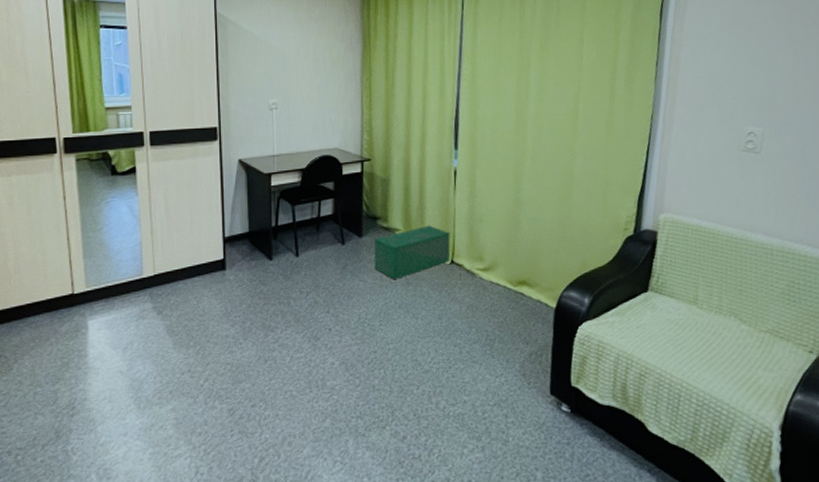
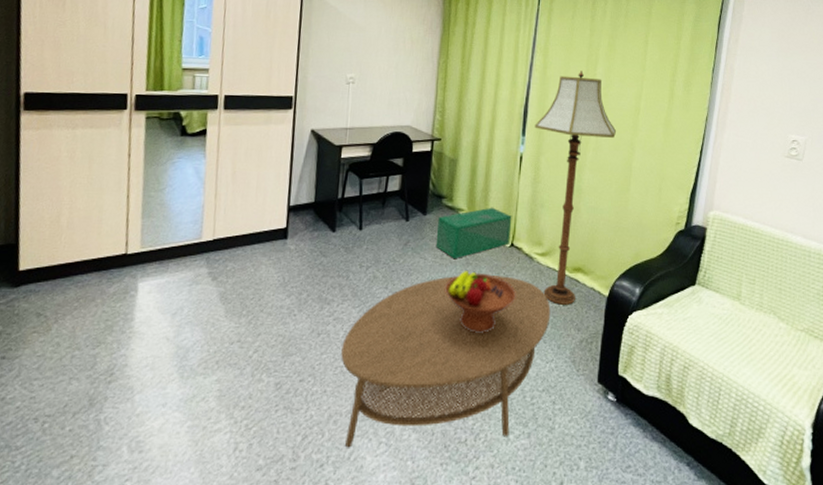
coffee table: none [289,293,497,468] -> present [341,276,551,448]
fruit bowl: none [387,289,460,352] -> present [445,270,516,333]
floor lamp: none [467,76,555,319] -> present [534,71,617,305]

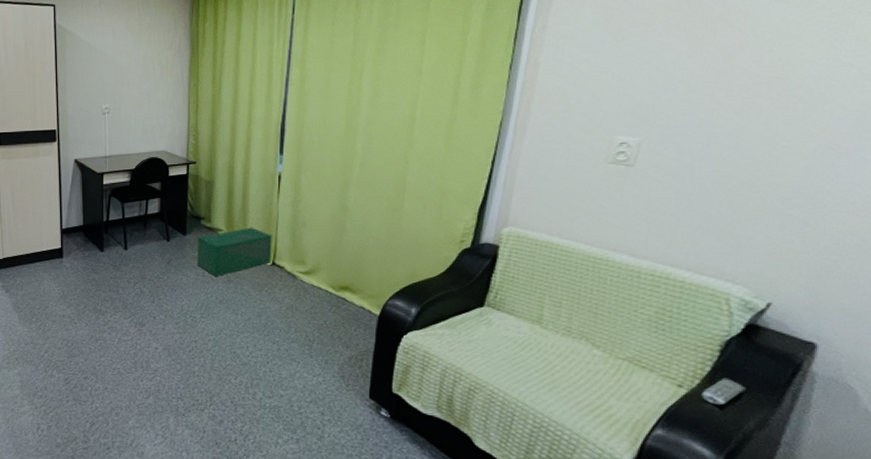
coffee table: present [341,276,551,448] -> none [118,292,317,441]
fruit bowl: present [445,270,516,333] -> none [208,286,280,346]
floor lamp: present [534,71,617,305] -> none [293,81,387,323]

